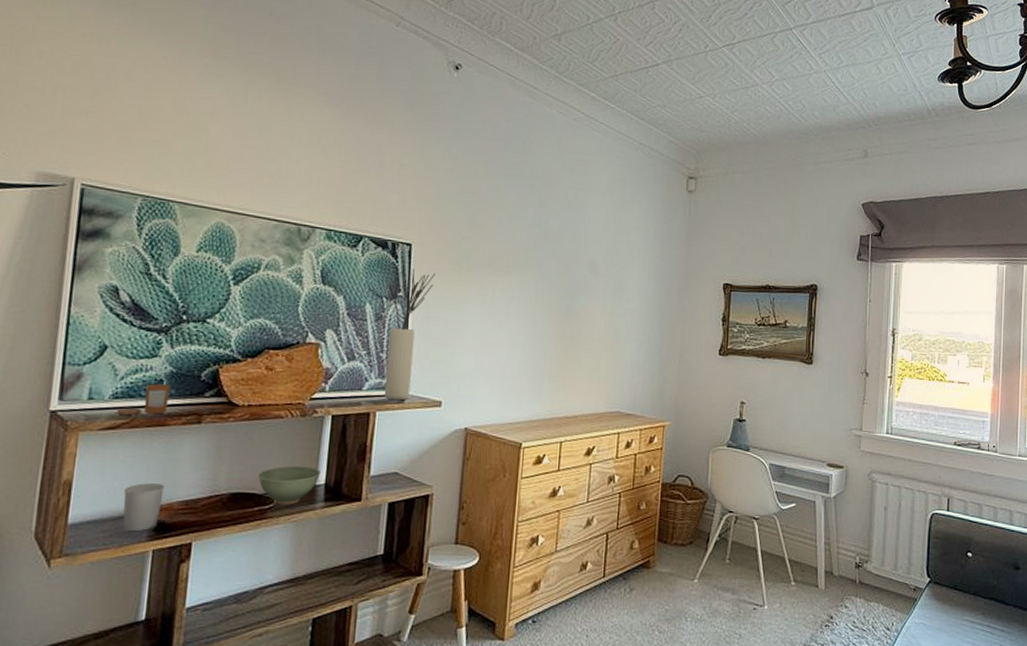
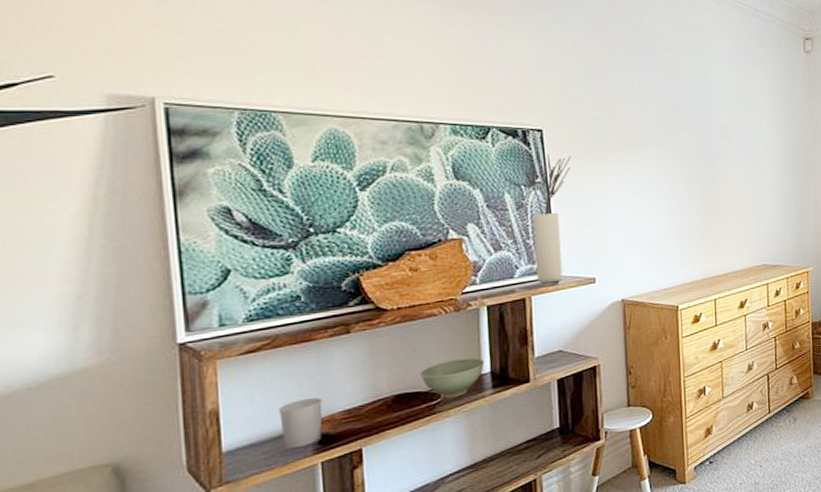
candle: present [116,384,171,415] -> none [254,299,311,337]

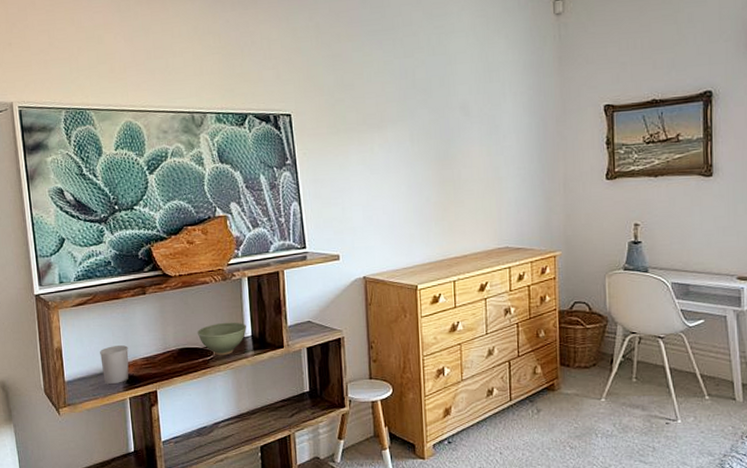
vase: present [524,154,571,284] -> none [276,137,316,259]

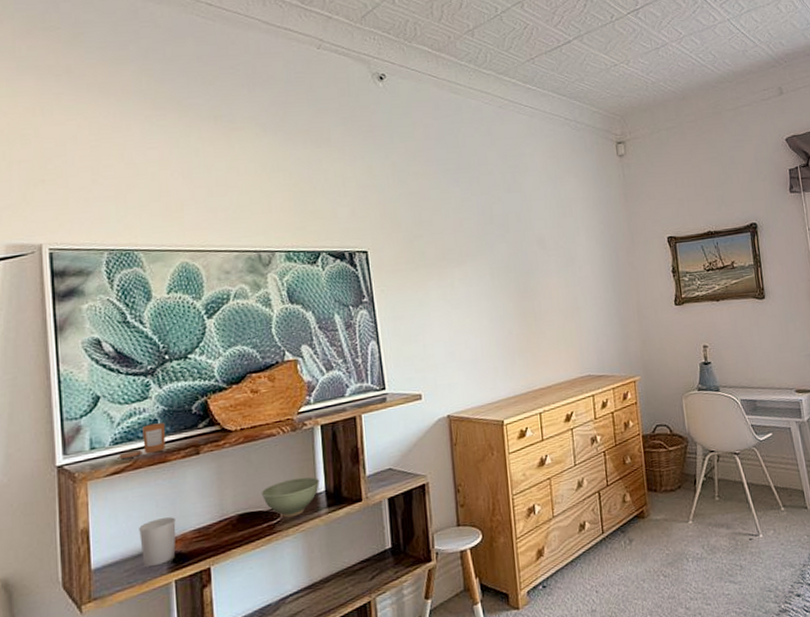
candle: none [82,265,118,293] -> present [119,423,166,459]

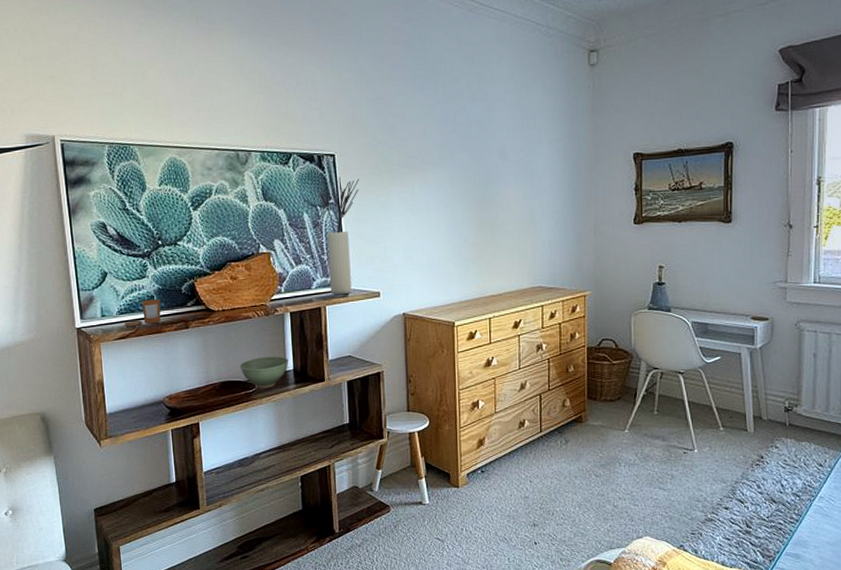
candle holder: present [139,517,176,567] -> none [142,378,172,417]
vase: none [352,274,394,402] -> present [319,177,359,295]

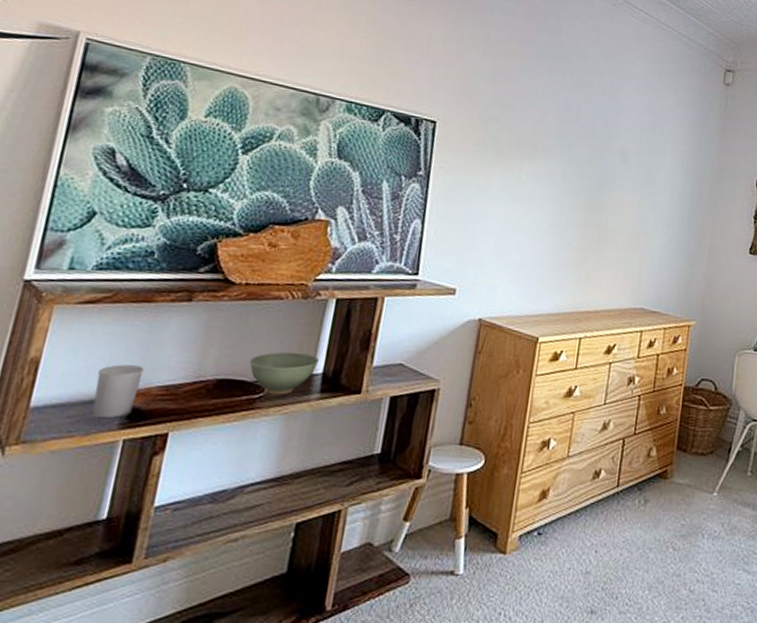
candle: present [124,299,161,326] -> none [98,255,163,290]
candle holder: none [142,378,172,417] -> present [92,364,144,419]
vase: present [319,177,359,295] -> none [394,147,459,287]

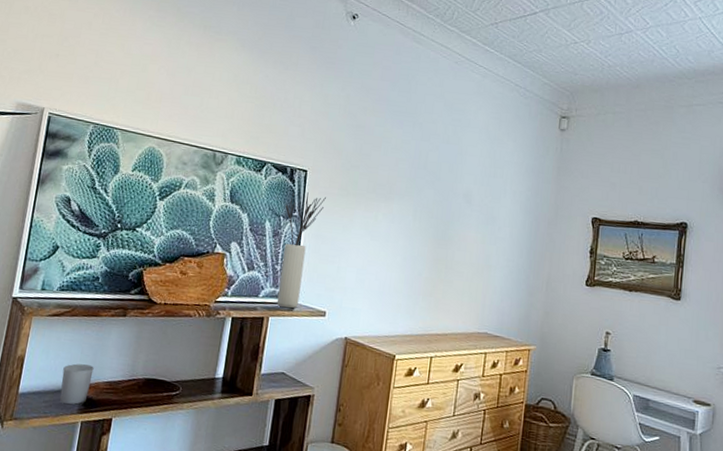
bowl: present [249,352,319,396] -> none [168,359,220,394]
vase: none [394,147,459,287] -> present [276,192,326,309]

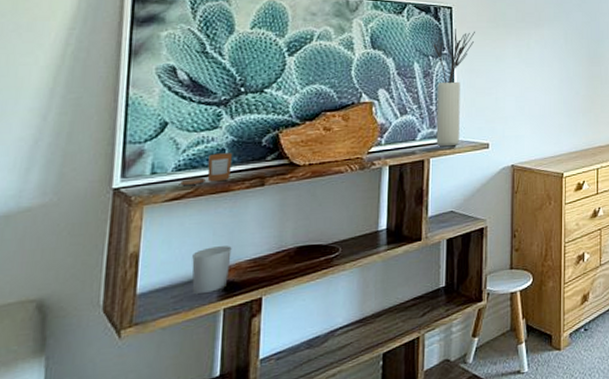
candle: none [62,280,105,307] -> present [180,153,233,185]

